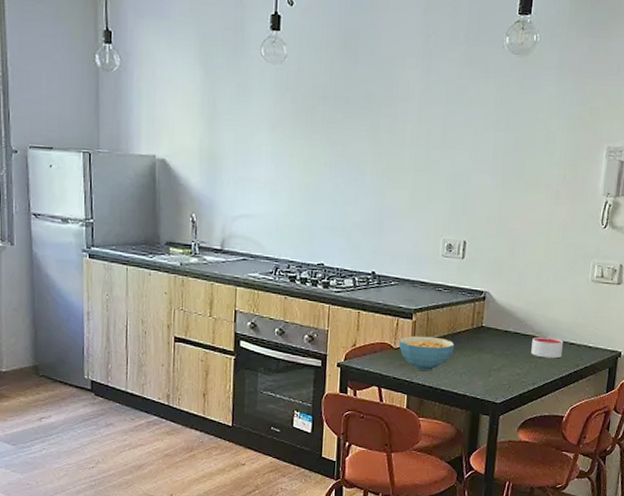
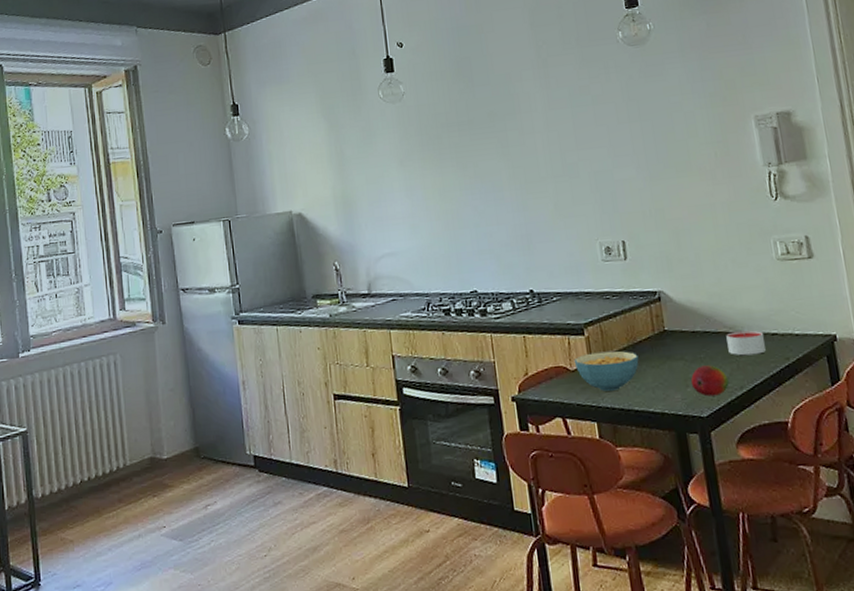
fruit: none [493,361,525,387] -> present [690,365,730,397]

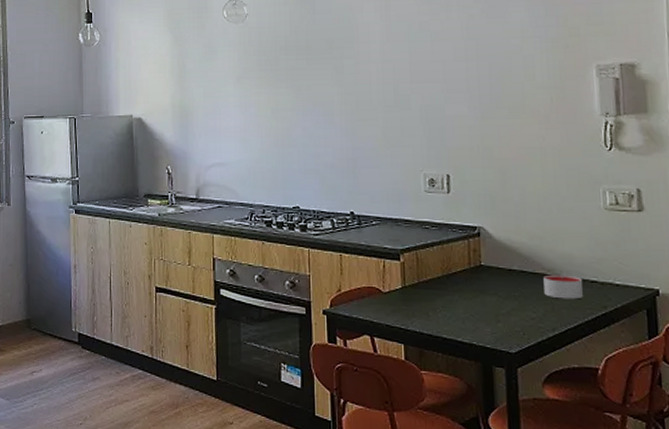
cereal bowl: present [573,351,639,391] -> none [387,278,452,316]
fruit: present [690,365,730,397] -> none [502,303,542,334]

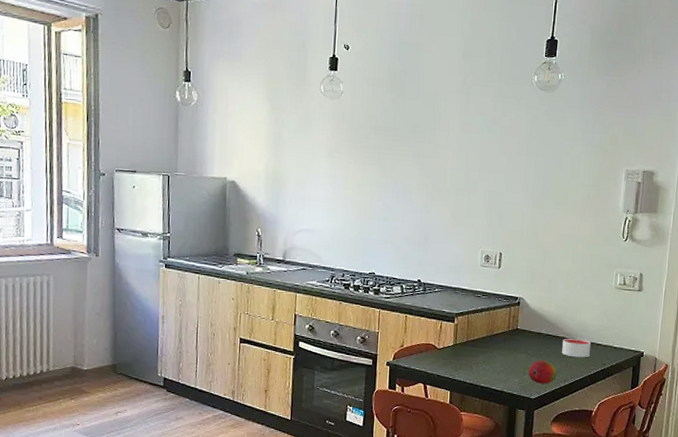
fruit: none [502,303,542,334] -> present [528,360,557,384]

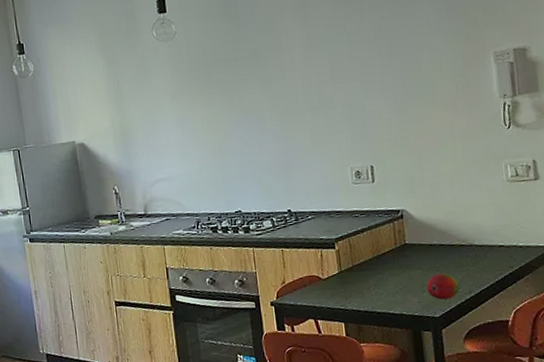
candle: present [562,338,591,358] -> none [459,243,493,265]

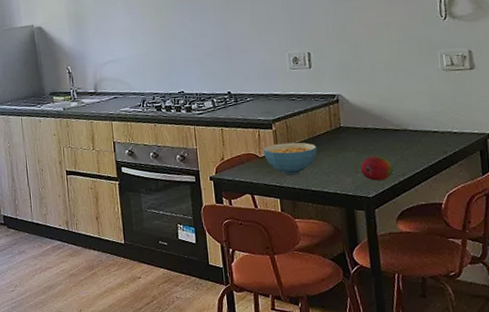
cereal bowl: none [325,262,382,296] -> present [262,142,317,174]

